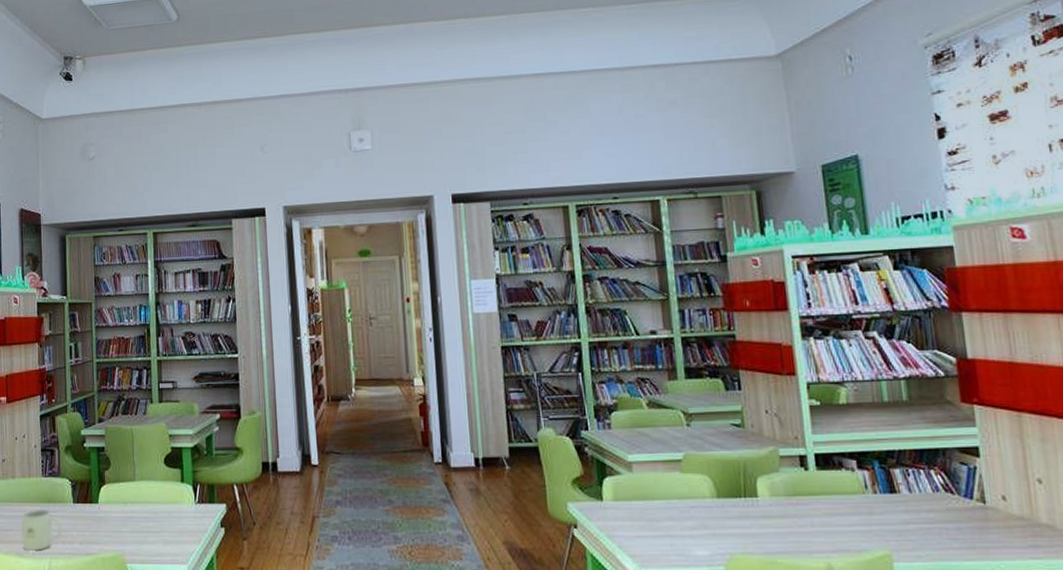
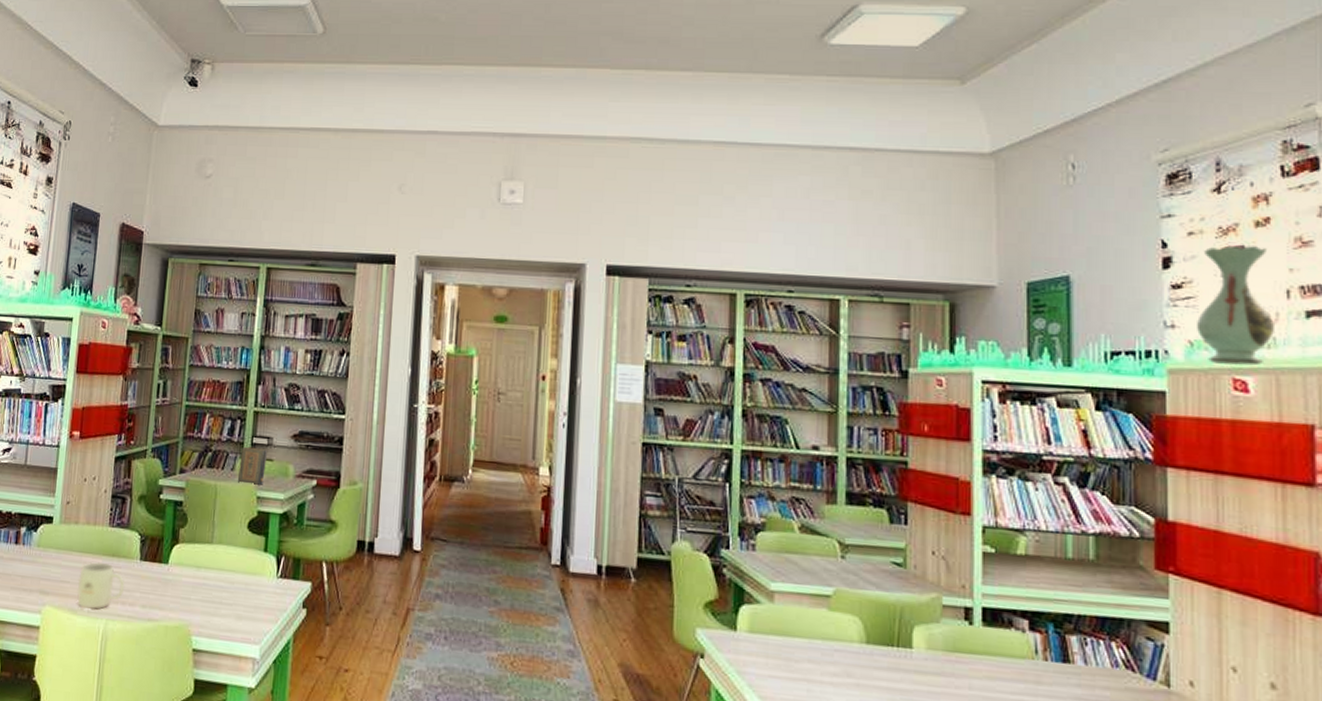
book: none [150,392,174,425] -> present [237,446,268,485]
decorative vase: none [973,109,1042,216] -> present [1197,245,1274,366]

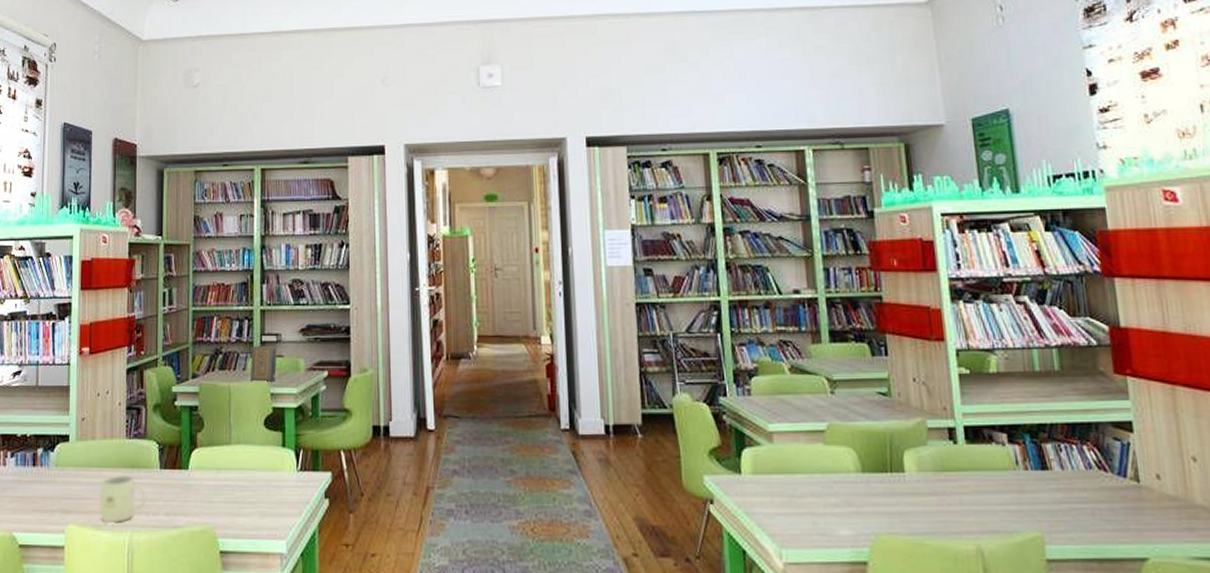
decorative vase: present [1197,245,1274,366] -> none [1125,67,1194,178]

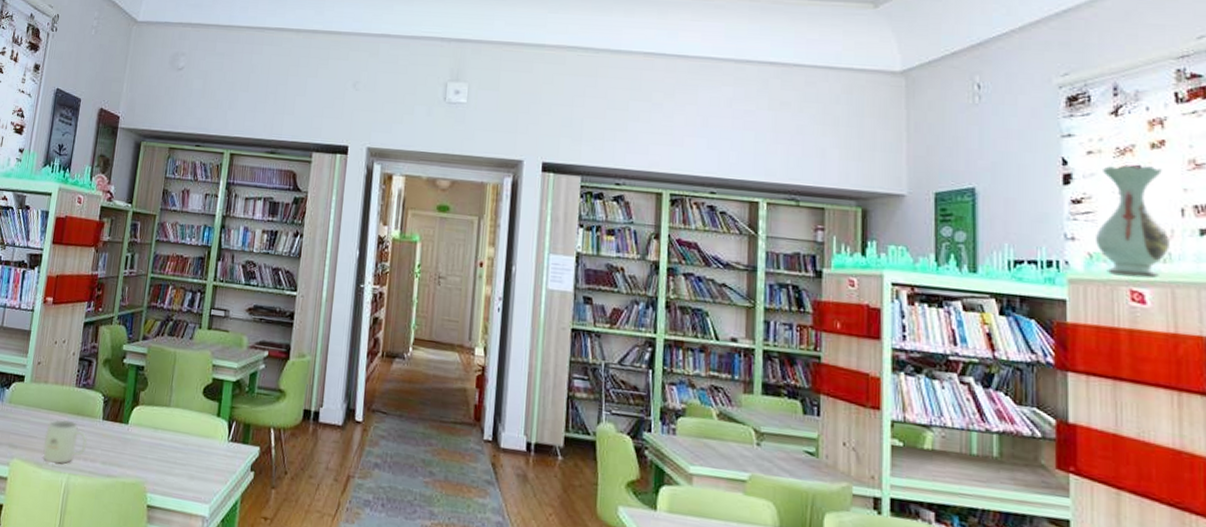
book: present [249,345,278,382] -> none [195,317,225,354]
decorative vase: none [1125,67,1194,178] -> present [1096,165,1170,279]

